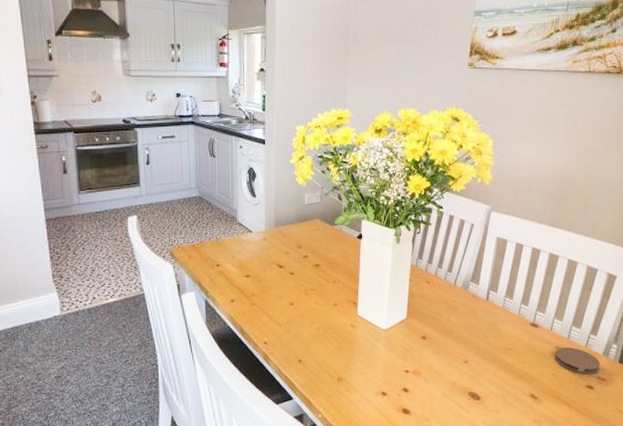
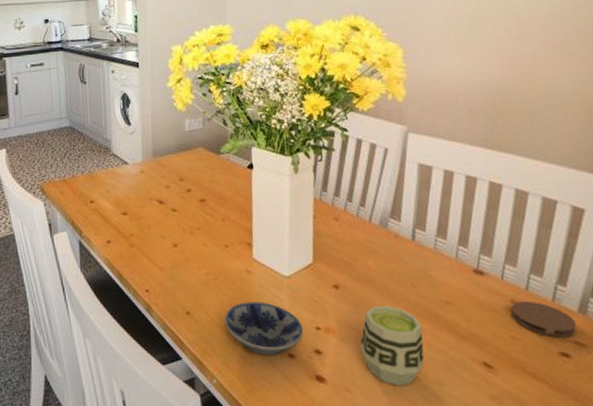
bowl: none [330,351,395,394] -> present [224,302,303,355]
cup: none [439,352,488,415] -> present [360,306,425,386]

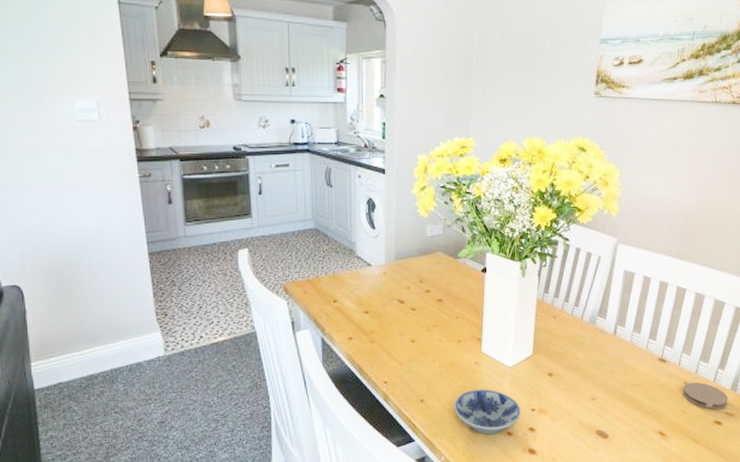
cup: present [360,306,425,386] -> none [566,389,616,454]

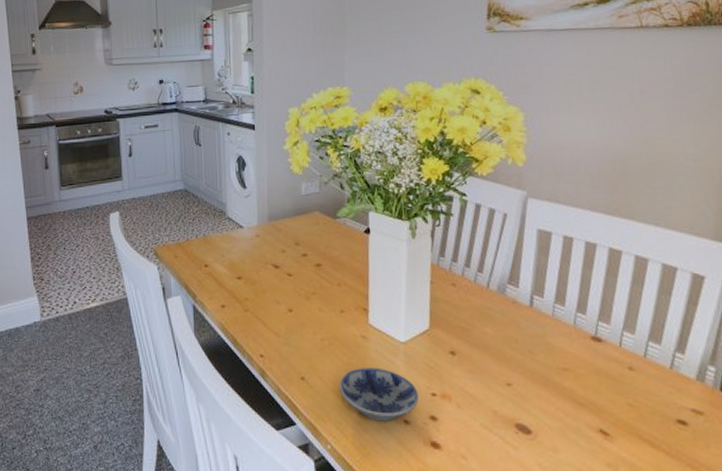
coaster: present [683,382,729,410] -> none [628,368,695,406]

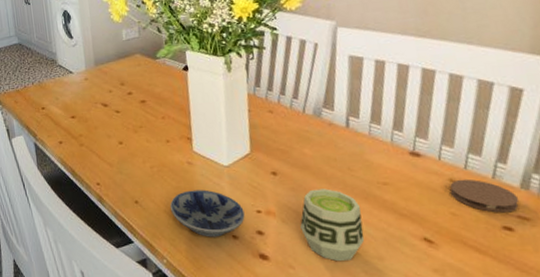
cup: none [476,372,541,453] -> present [300,188,365,262]
coaster: none [628,368,695,406] -> present [449,179,520,213]

